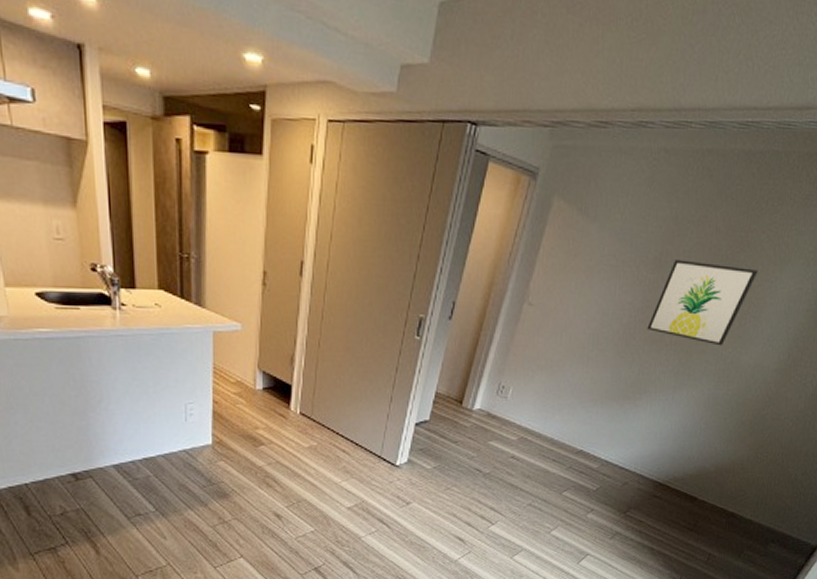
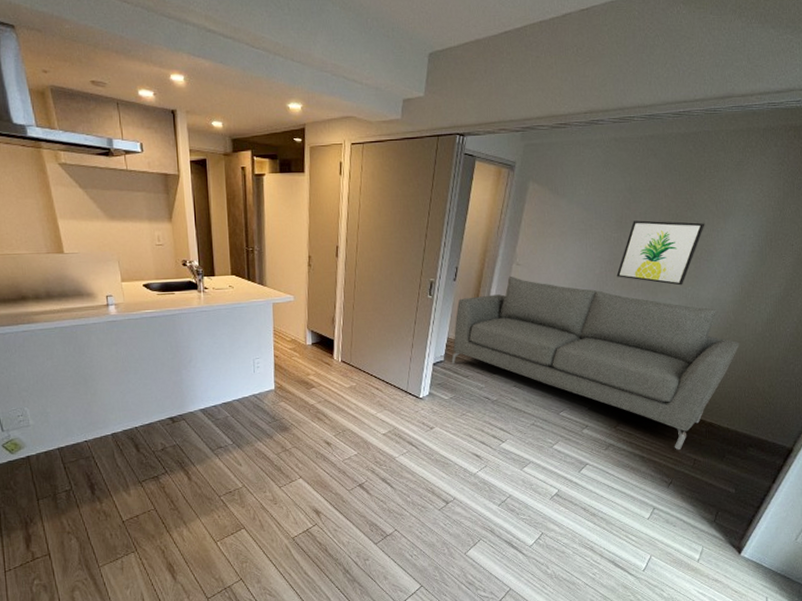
sofa: none [438,318,778,542] -> present [451,276,740,450]

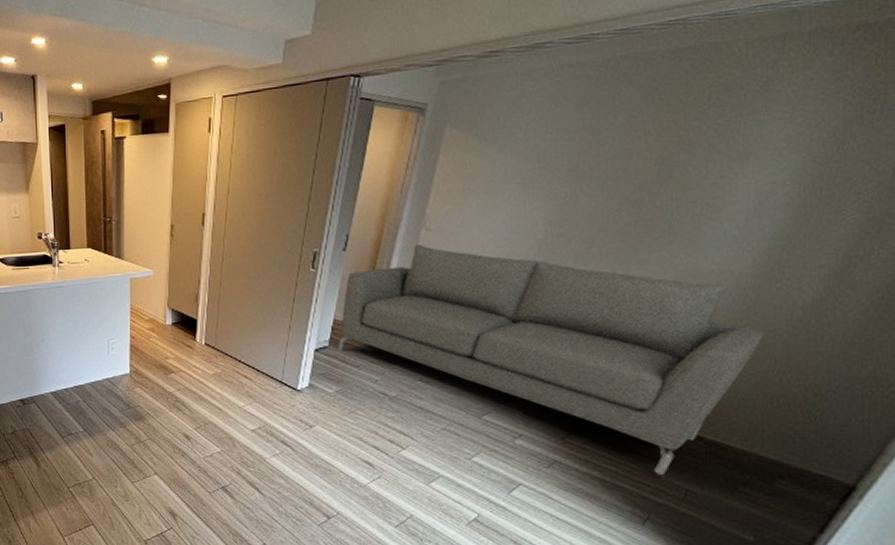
wall art: present [616,220,705,286] -> none [568,167,709,253]

